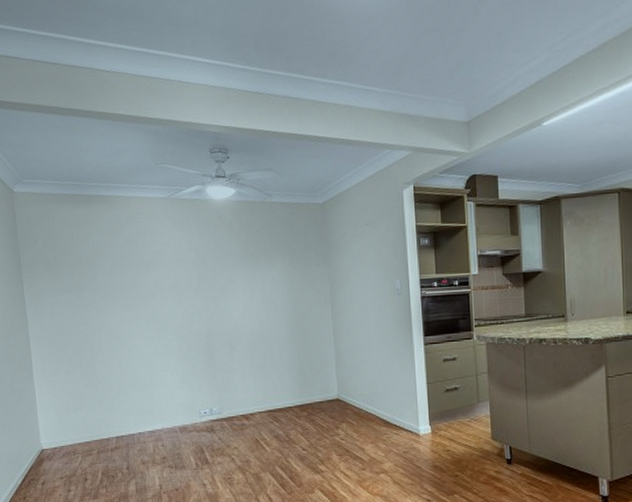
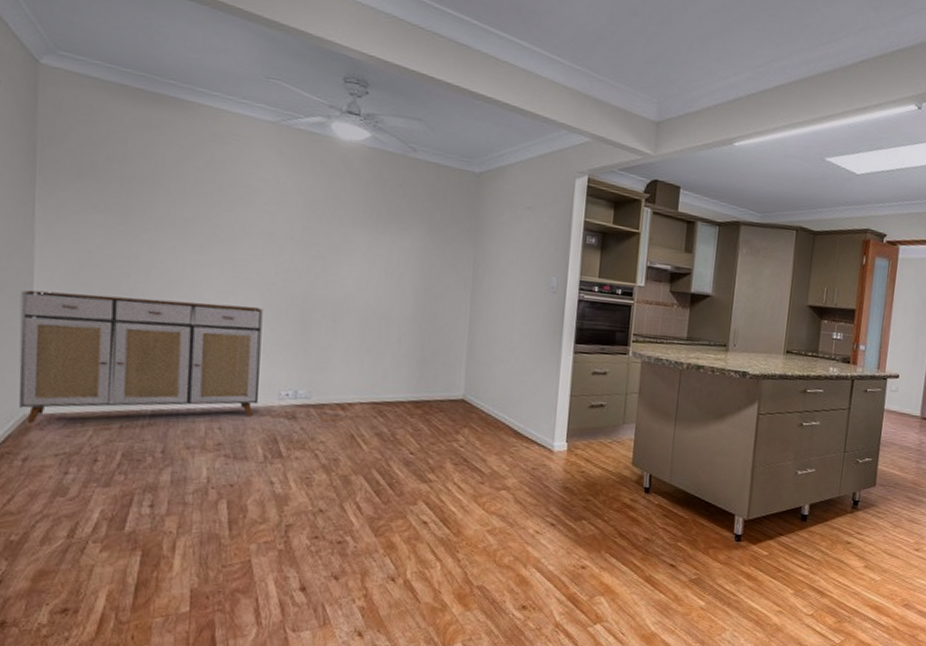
sideboard: none [24,346,187,456] -> present [18,289,263,424]

